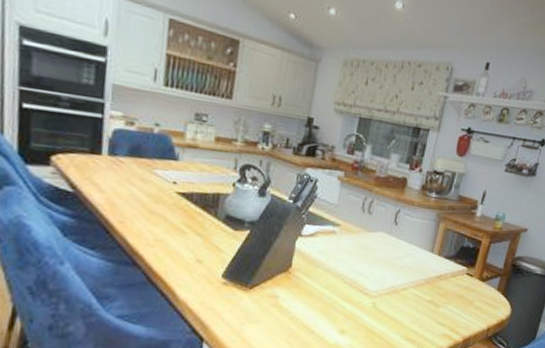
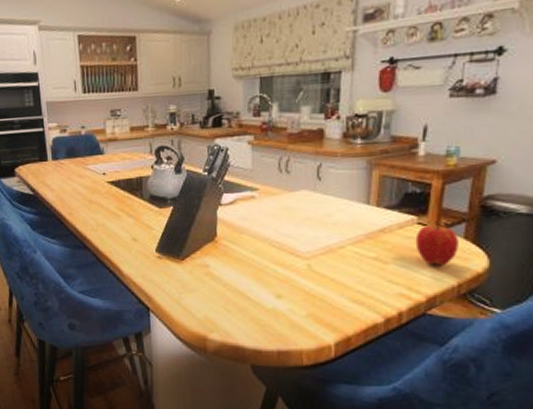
apple: none [462,274,493,312] -> present [415,222,459,266]

